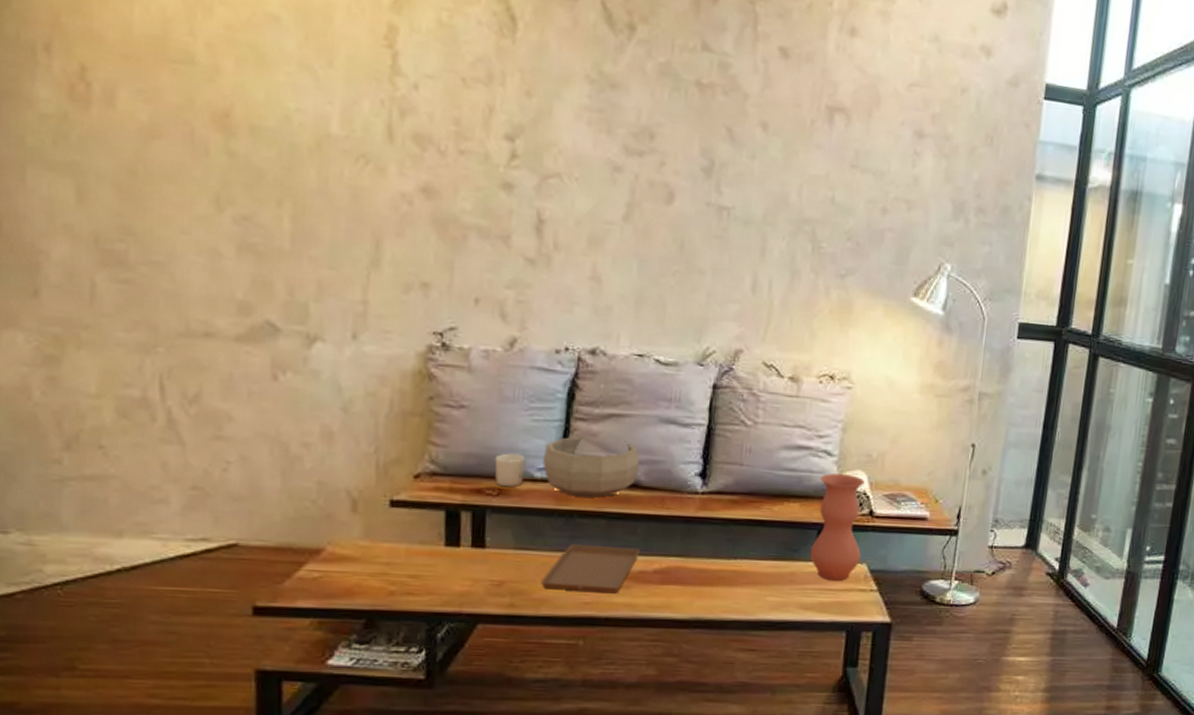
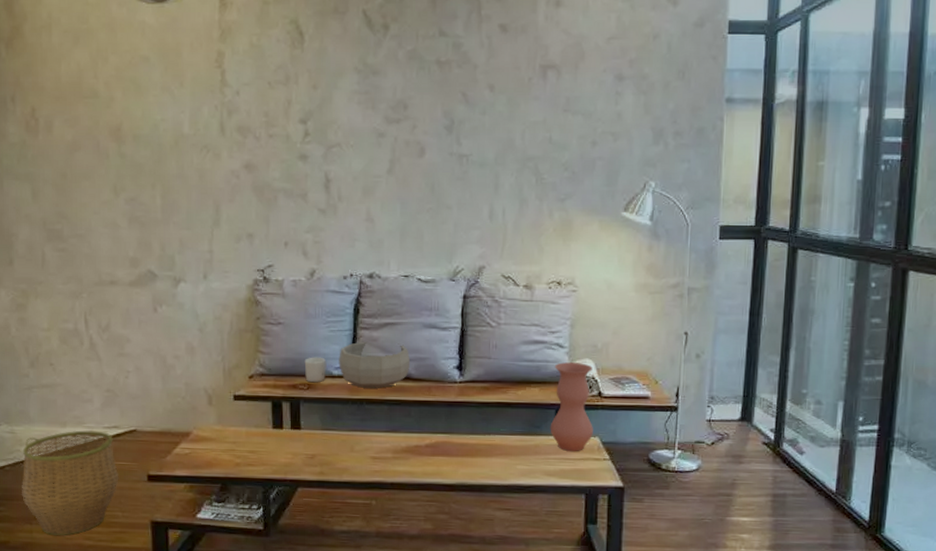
basket: none [43,543,208,692] -> present [22,430,119,535]
tray: present [541,543,640,594] -> none [342,425,414,464]

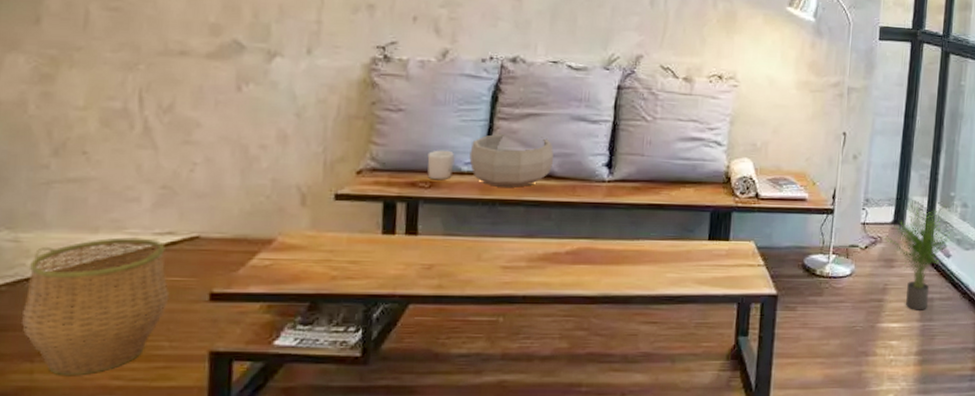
vase: present [550,362,593,451] -> none [703,161,751,257]
potted plant: none [729,400,804,506] -> present [882,203,951,310]

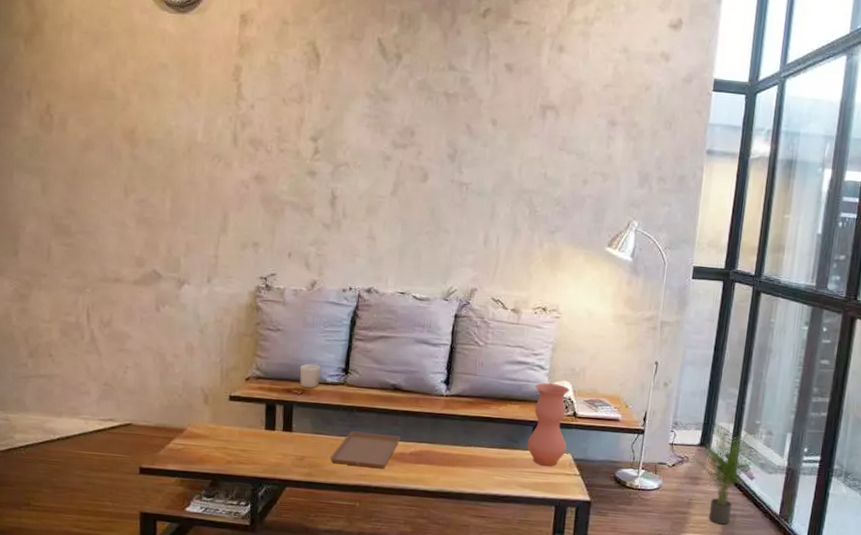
basket: present [22,237,170,375] -> none [13,421,111,522]
tray: none [467,229,554,274] -> present [330,431,401,469]
decorative bowl: present [469,133,554,188] -> none [332,352,401,397]
vase: none [703,161,751,257] -> present [526,383,570,466]

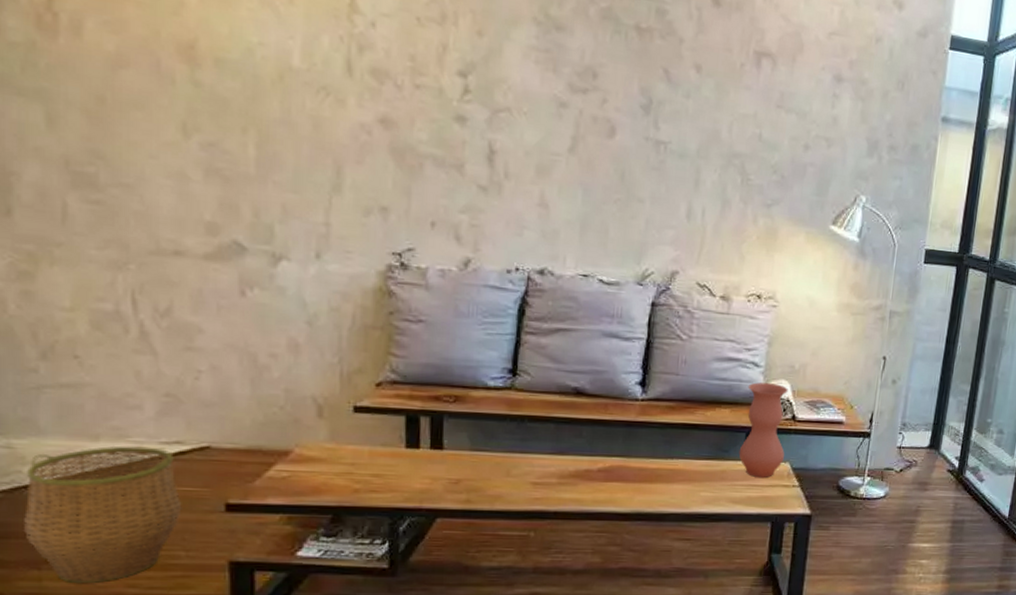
basket: none [13,421,111,522] -> present [24,446,182,583]
mug: present [299,363,322,389] -> none [451,363,481,395]
tray: present [330,431,401,469] -> none [495,445,586,490]
potted plant: present [689,428,755,525] -> none [917,428,986,532]

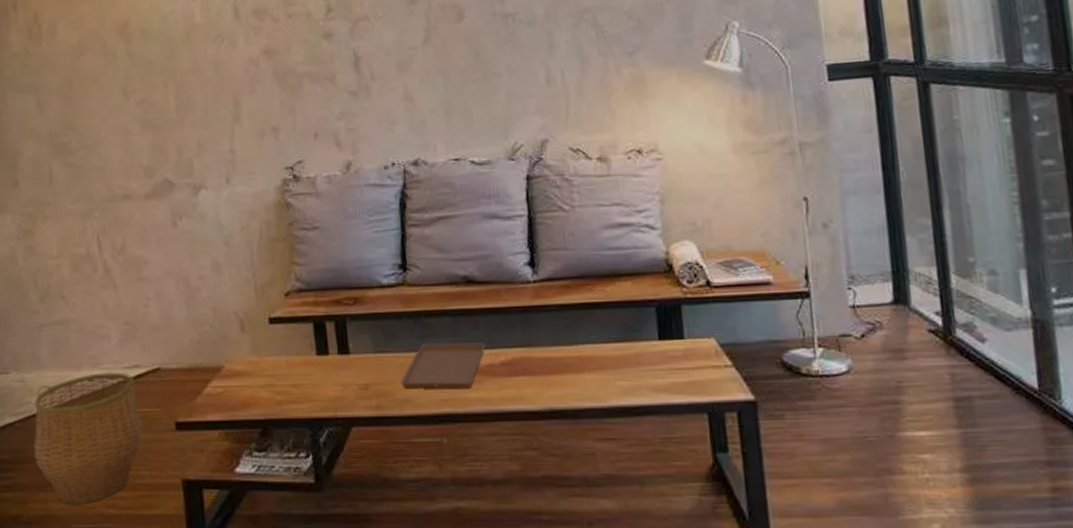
tray: none [495,445,586,490] -> present [401,342,485,389]
vase: present [738,382,788,477] -> none [646,246,707,359]

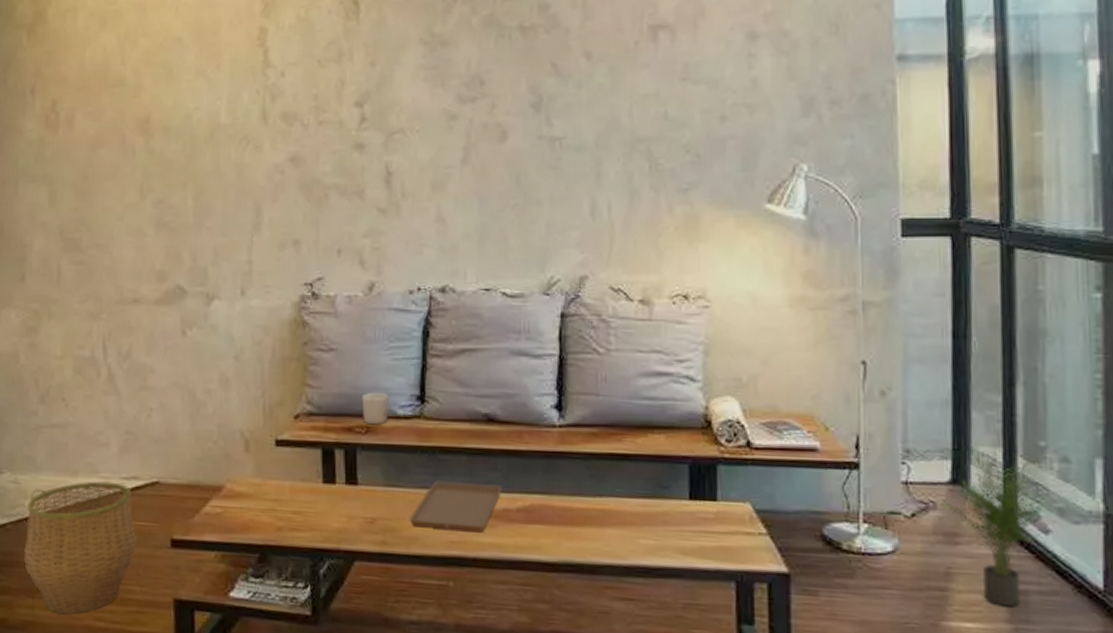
mug: none [347,264,374,296] -> present [362,392,389,425]
potted plant: none [882,275,980,413] -> present [936,455,1047,607]

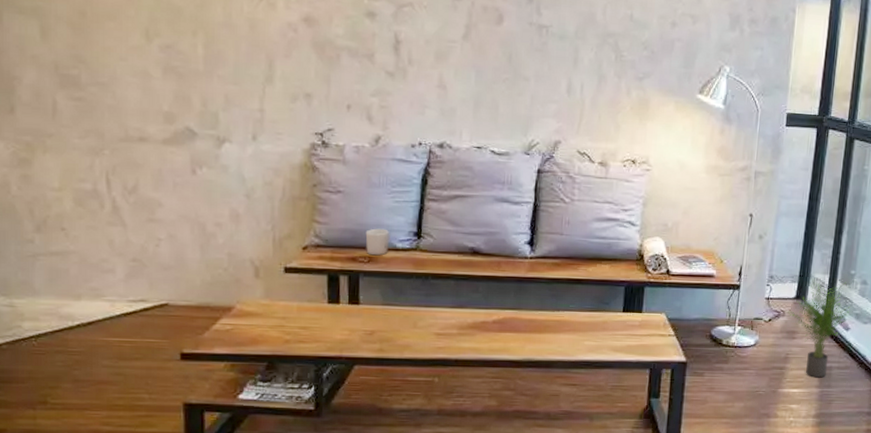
basket: present [24,481,137,614] -> none [23,304,146,421]
tray: present [410,480,502,533] -> none [404,300,482,340]

